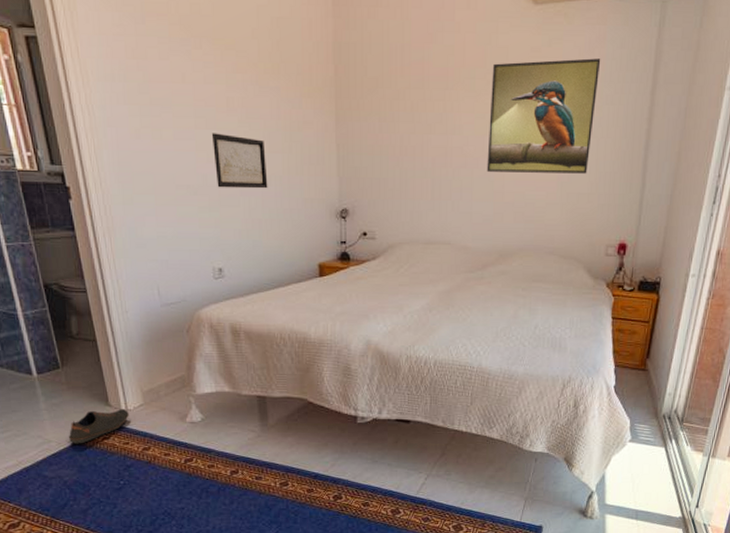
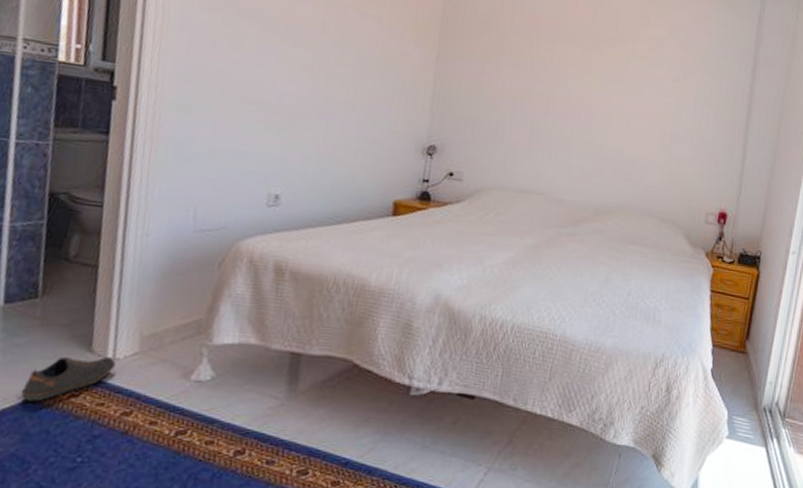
wall art: present [211,133,268,189] -> none [293,51,356,115]
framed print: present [486,58,601,174] -> none [588,24,706,139]

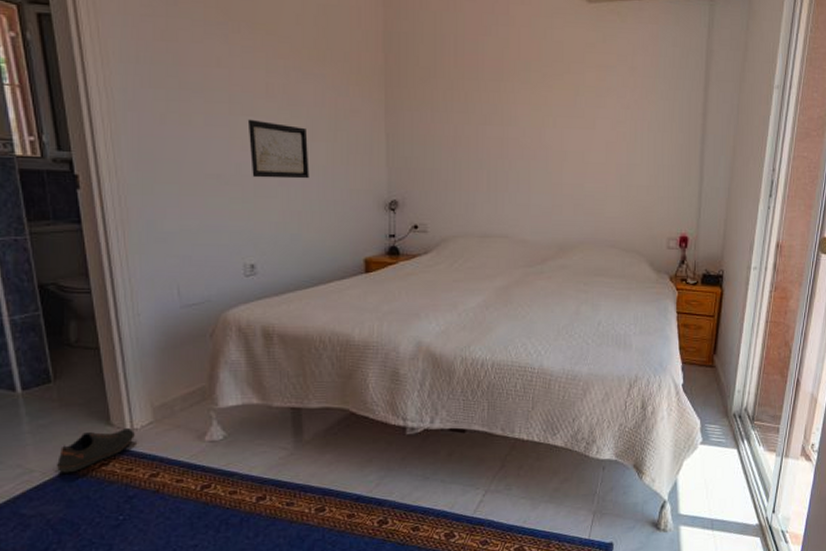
wall art: none [293,51,356,115] -> present [247,119,309,179]

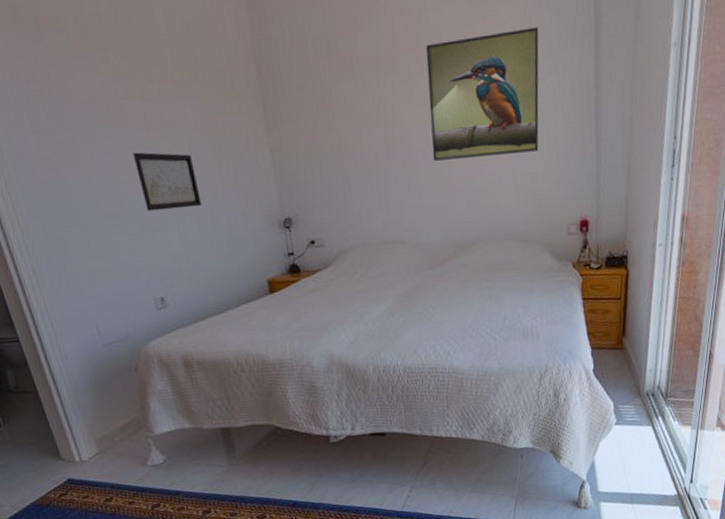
shoe: present [56,428,135,473] -> none [21,461,85,505]
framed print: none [544,55,655,167] -> present [425,27,539,161]

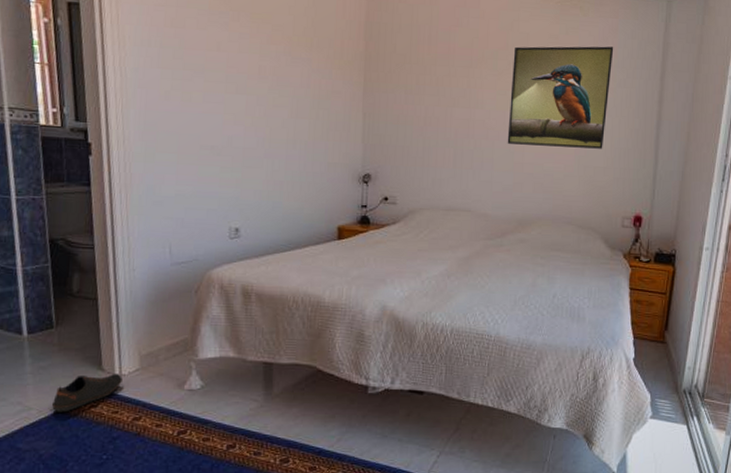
shoe: none [21,461,85,505] -> present [51,374,122,412]
wall art: present [132,152,202,212] -> none [240,97,293,152]

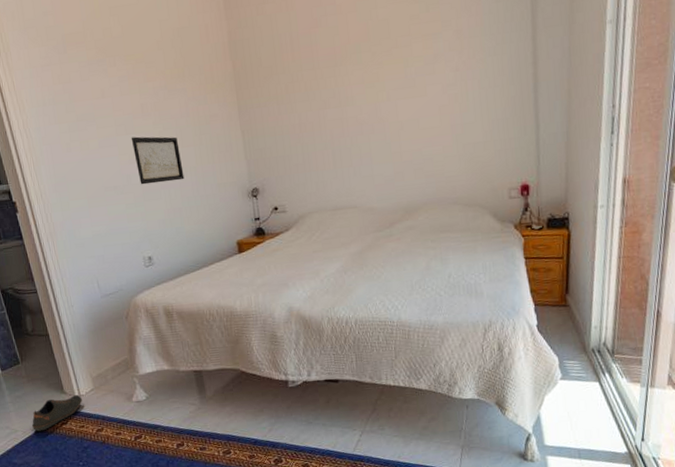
wall art: none [240,97,293,152] -> present [131,136,185,185]
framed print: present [507,46,614,149] -> none [376,15,480,136]

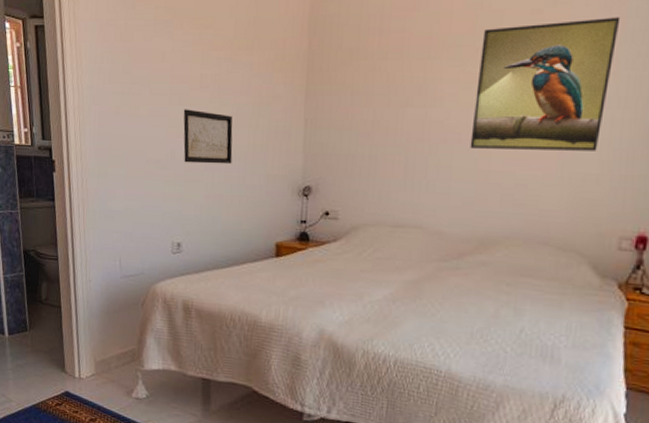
shoe: present [31,395,82,432] -> none [26,375,81,407]
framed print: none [376,15,480,136] -> present [470,17,621,151]

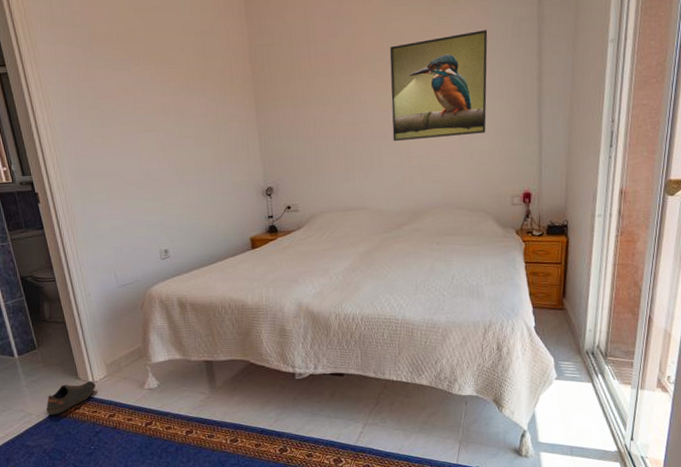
shoe: none [26,375,81,407] -> present [45,381,96,415]
wall art: present [183,109,233,164] -> none [151,134,202,181]

